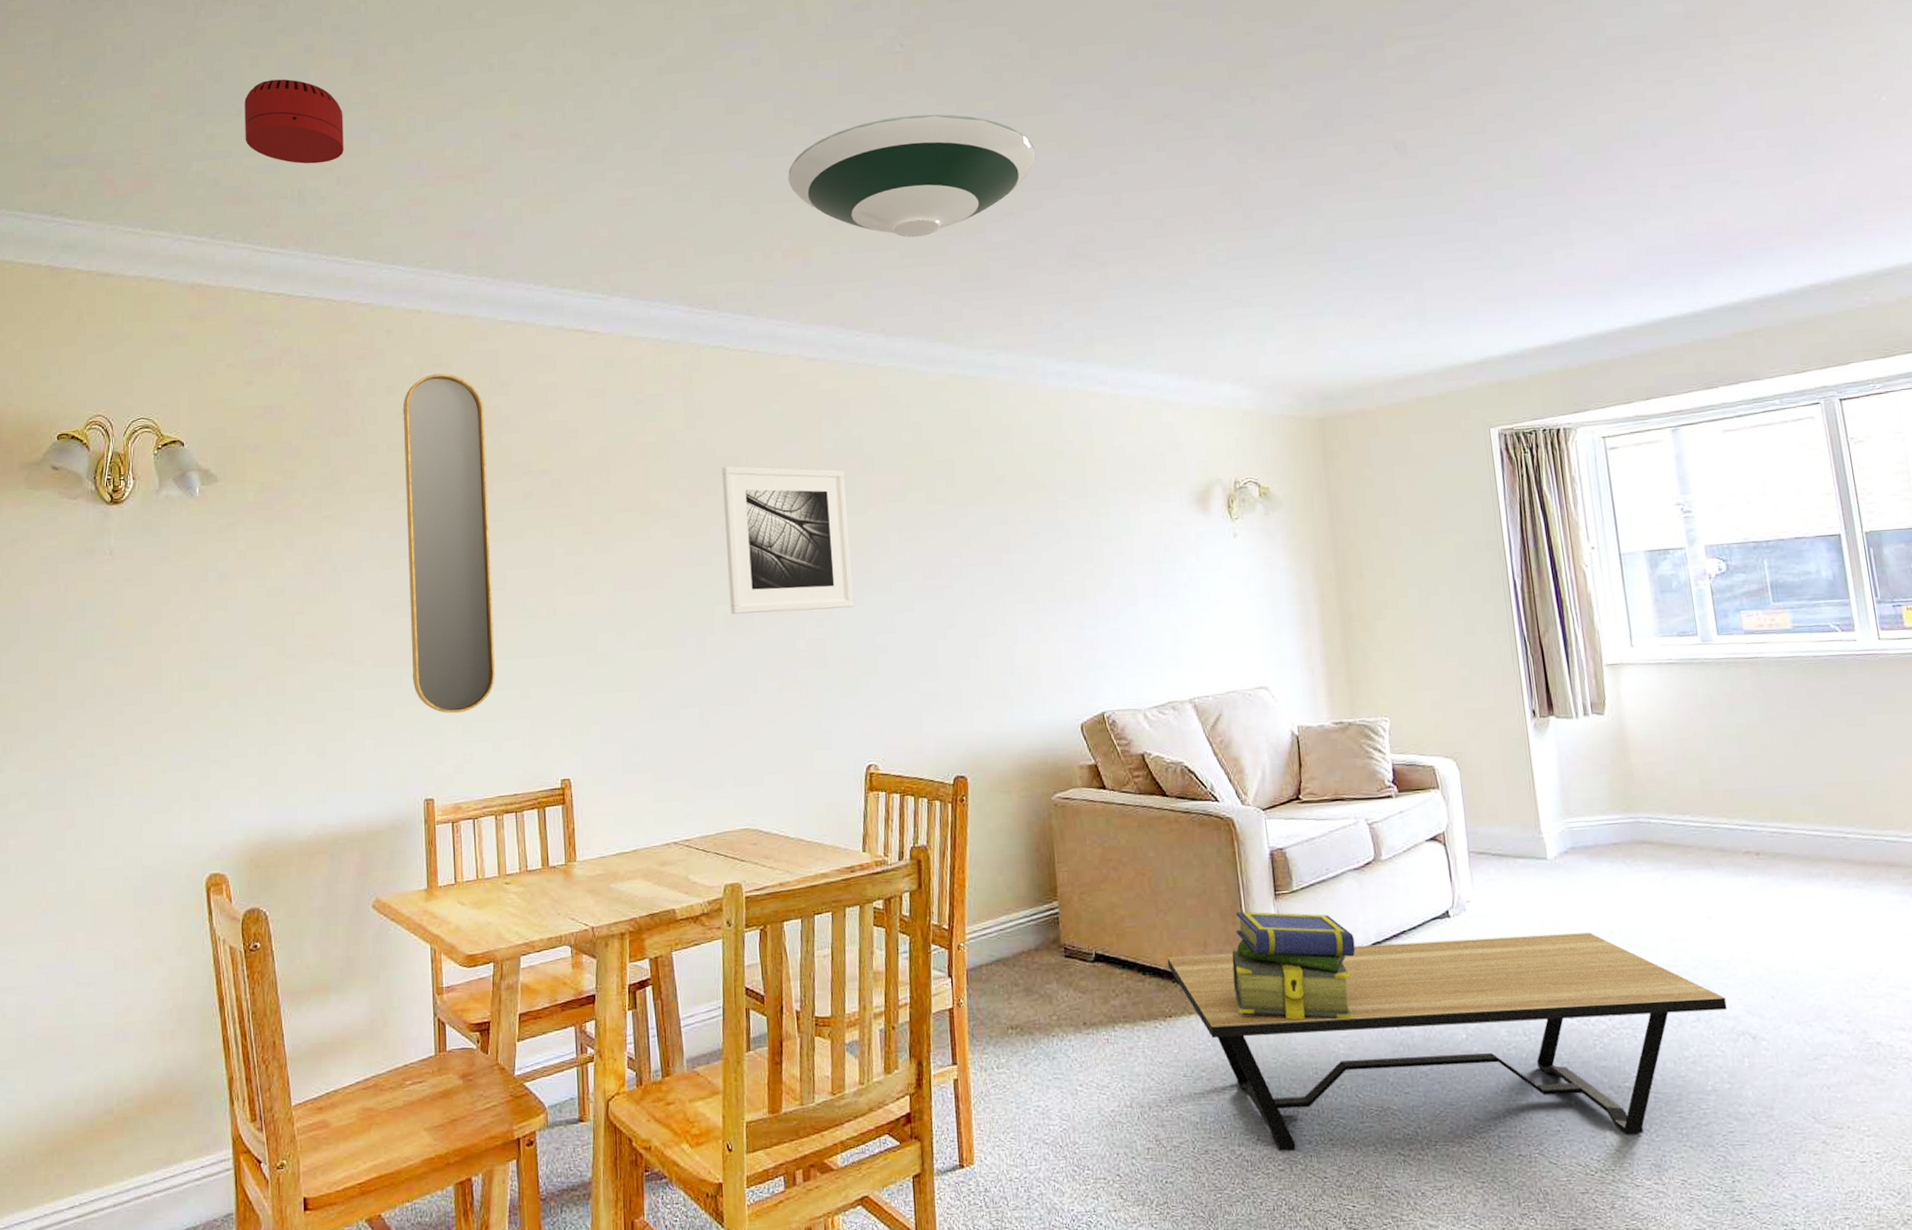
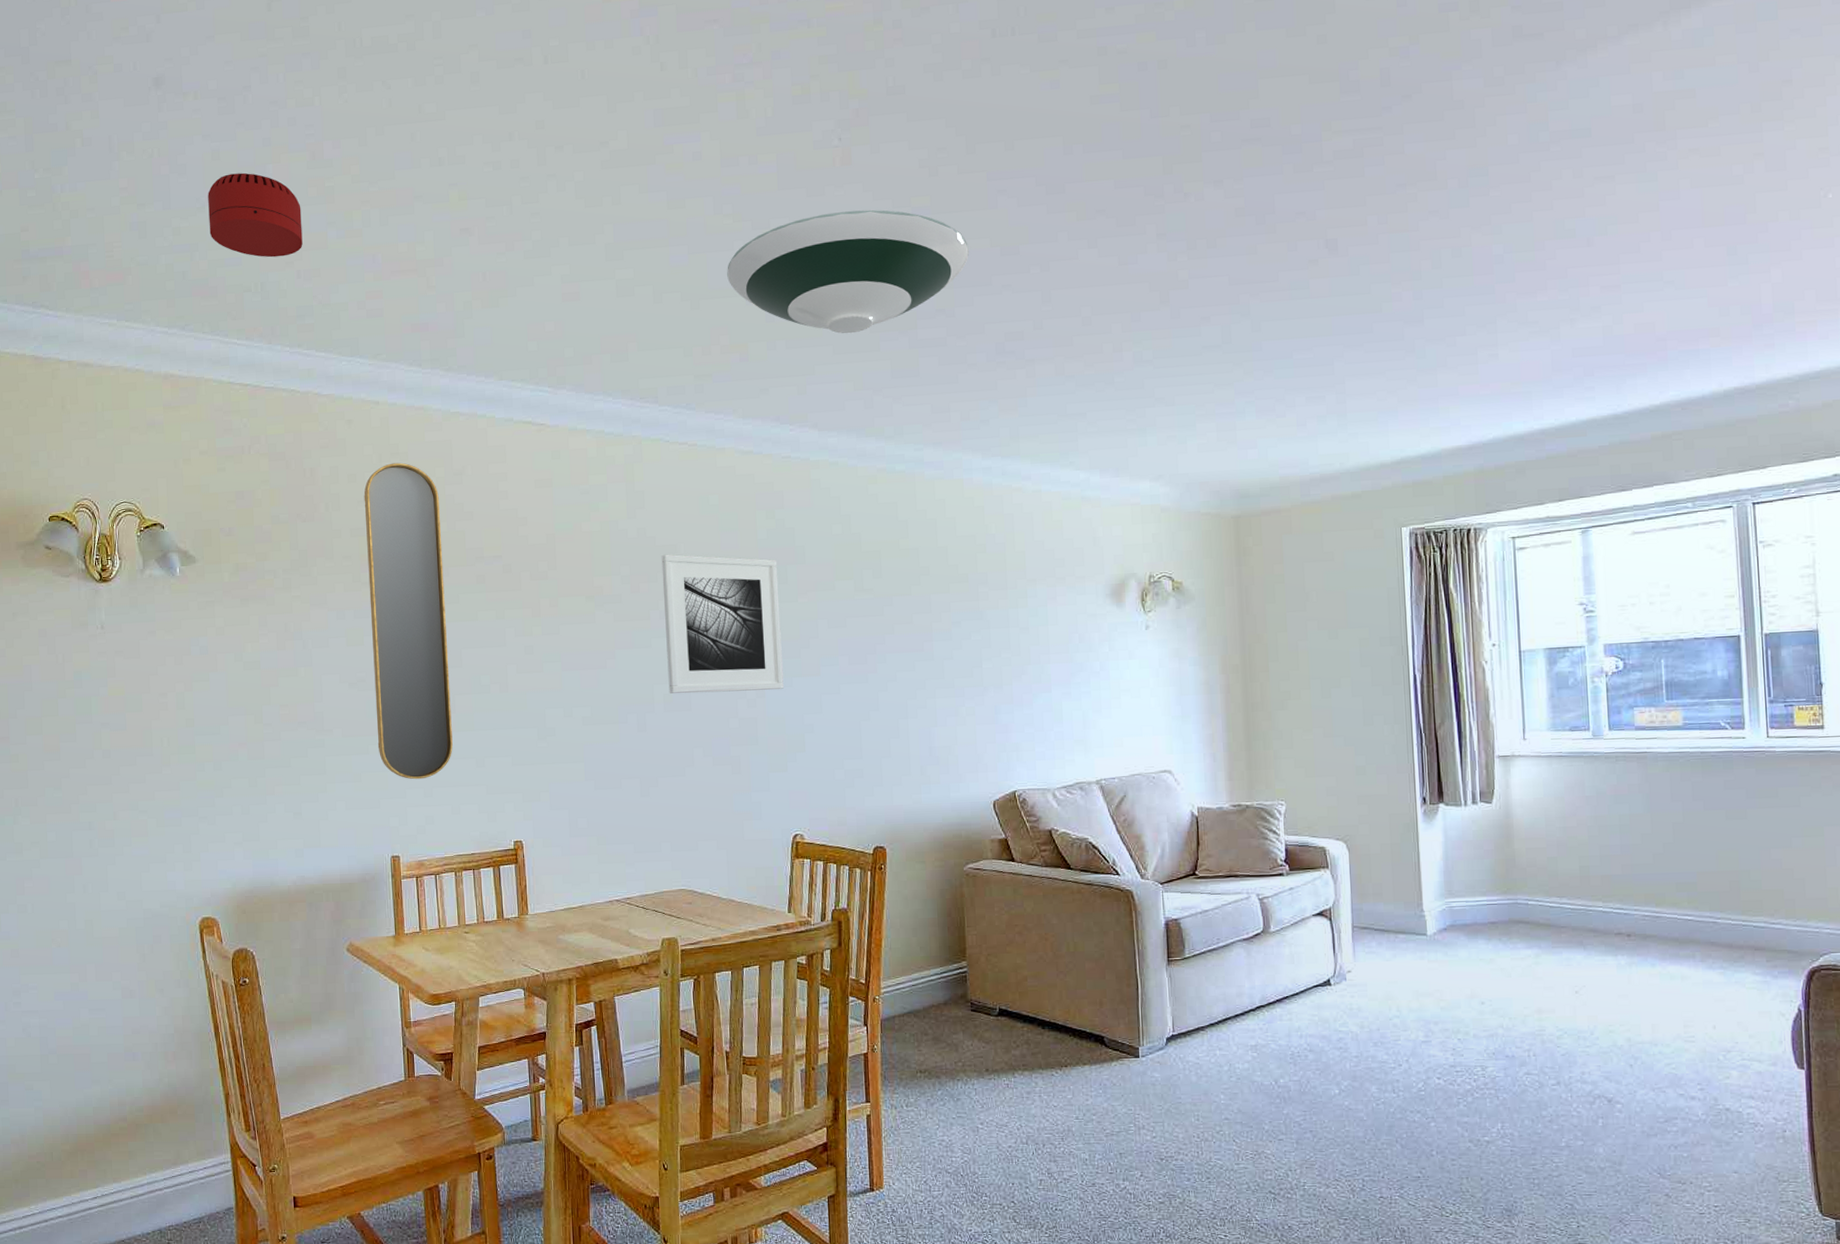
coffee table: present [1167,932,1727,1151] -> none [1065,1002,1586,1186]
stack of books: present [1231,911,1356,1020] -> none [1125,975,1241,1073]

